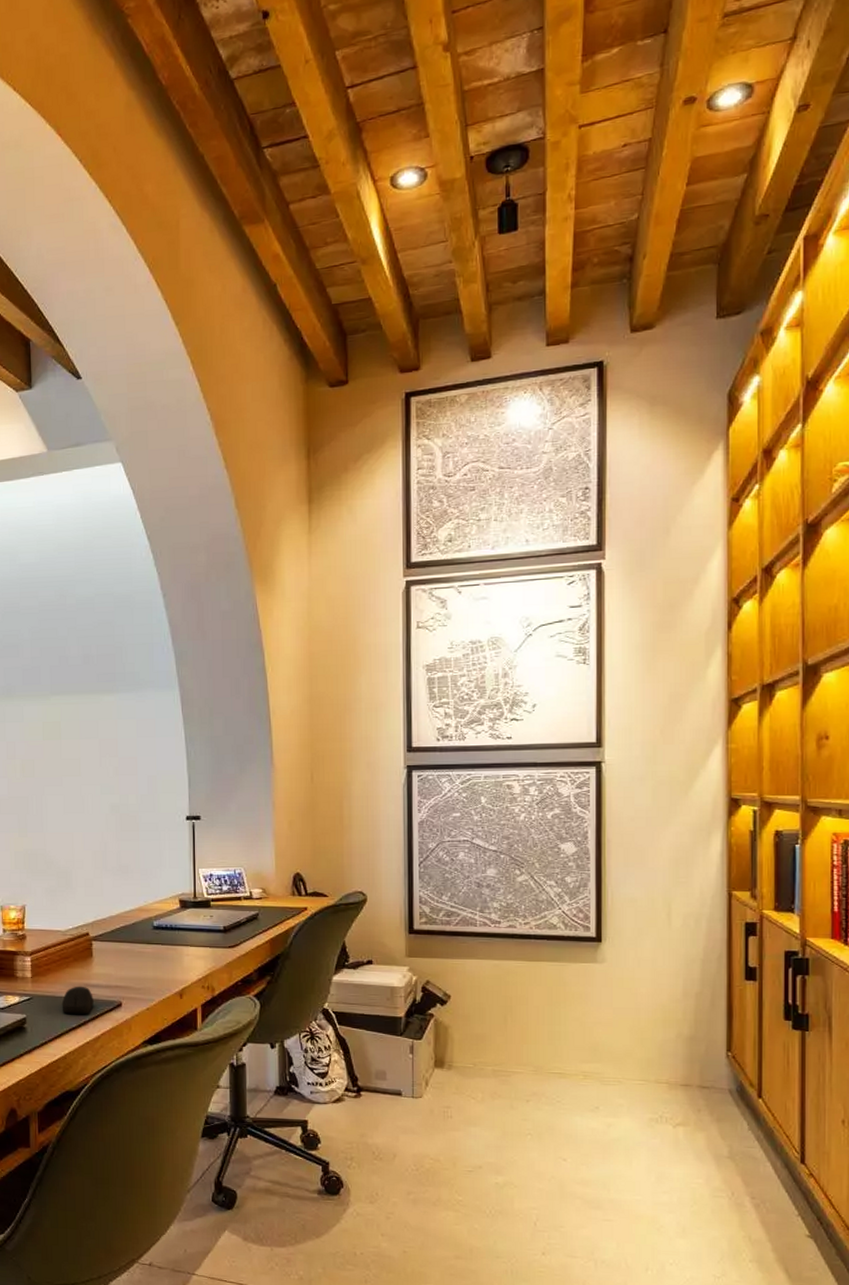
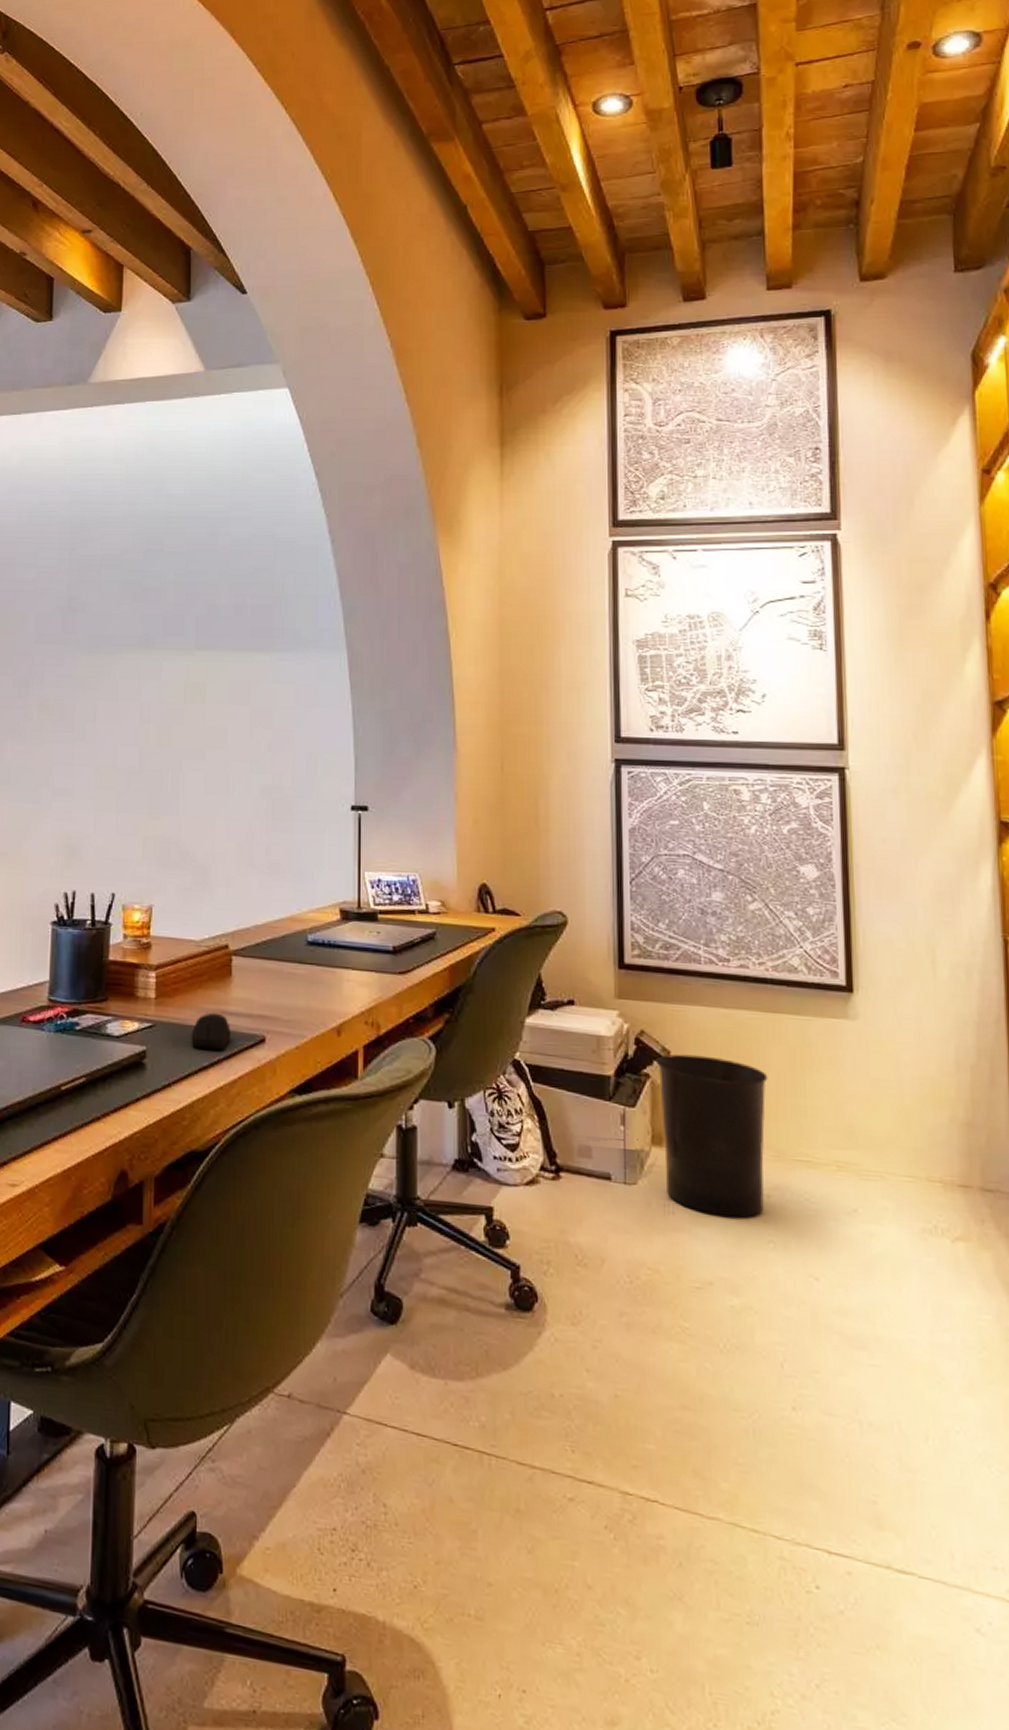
waste bin: none [439,997,530,1119] -> present [656,1053,768,1218]

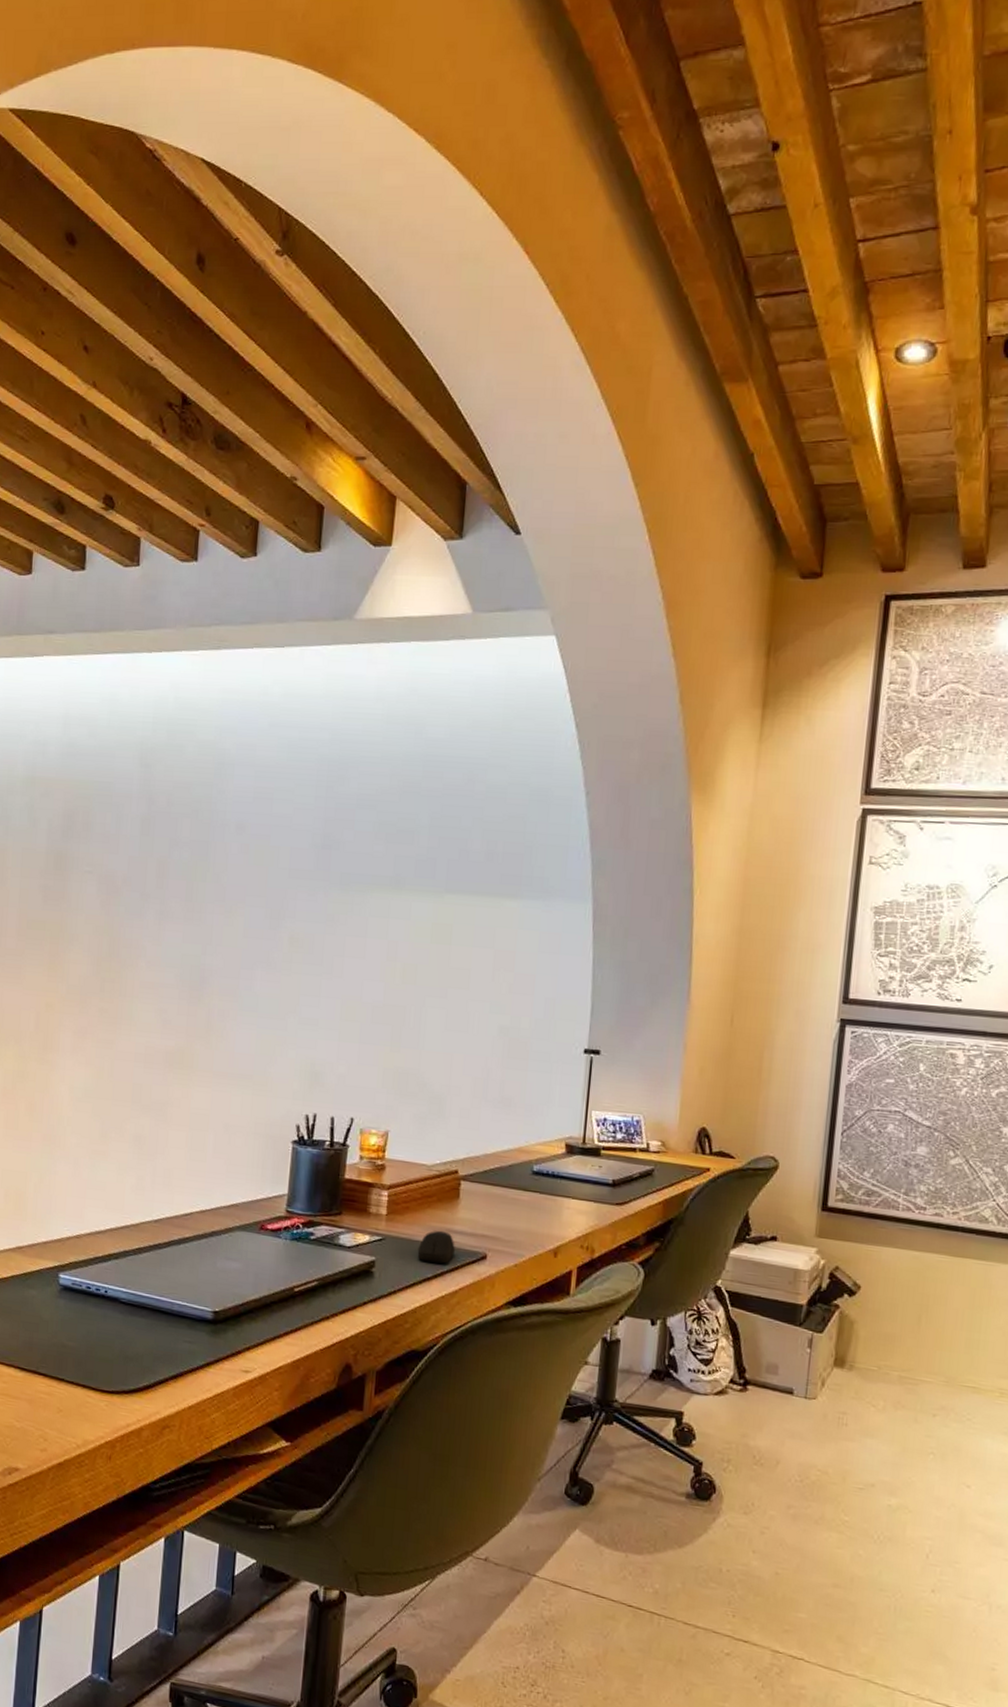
waste bin: present [656,1053,768,1218] -> none [842,1288,948,1433]

